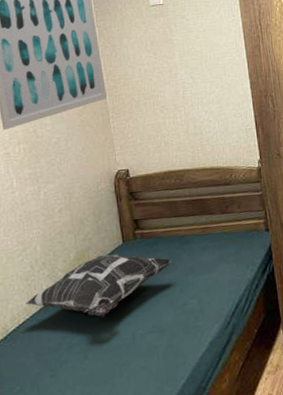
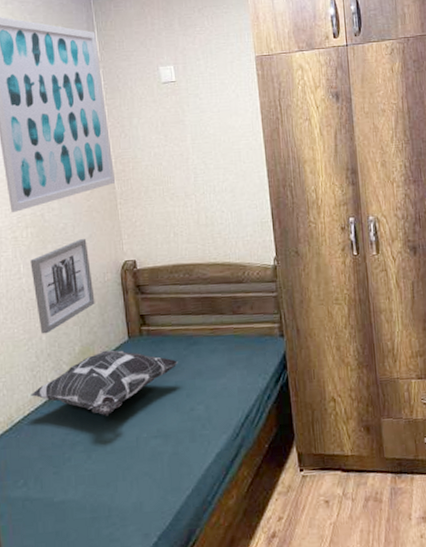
wall art: none [23,152,89,245] -> present [30,239,95,334]

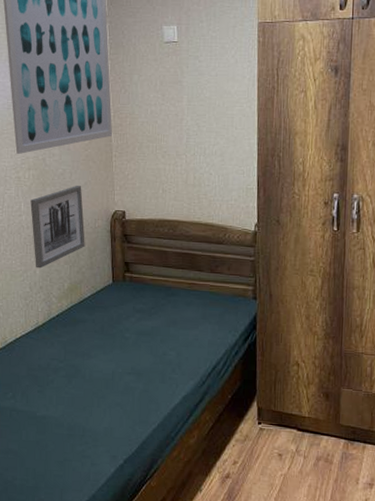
decorative pillow: present [31,350,178,416] -> none [23,290,155,349]

